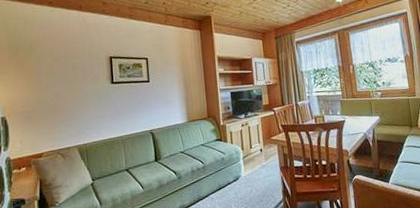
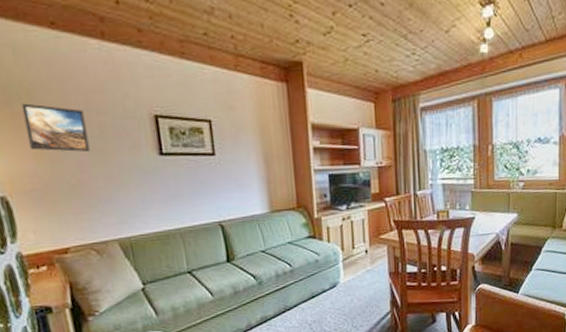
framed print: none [24,53,65,84] -> present [21,103,90,152]

